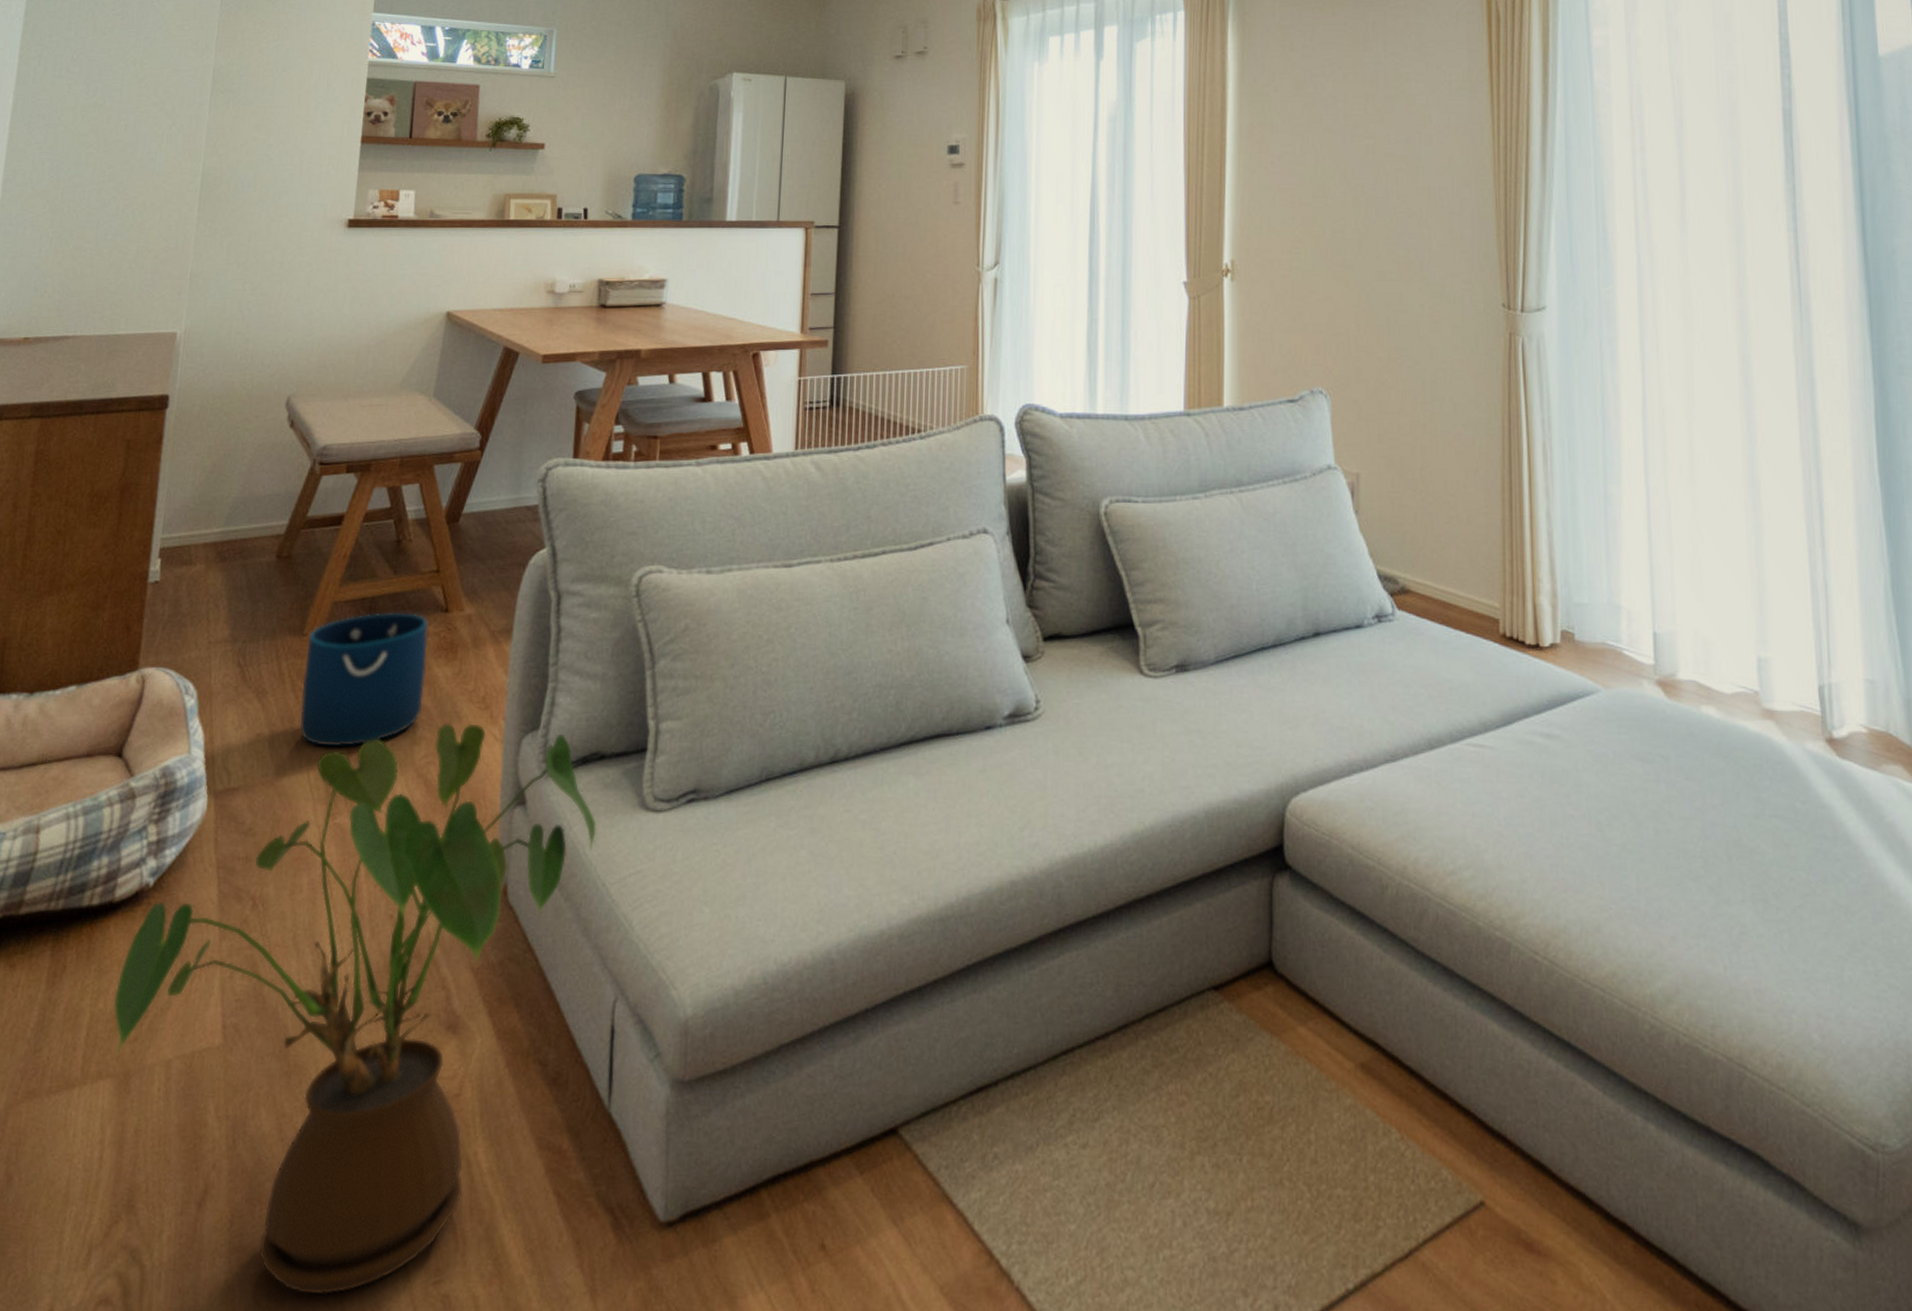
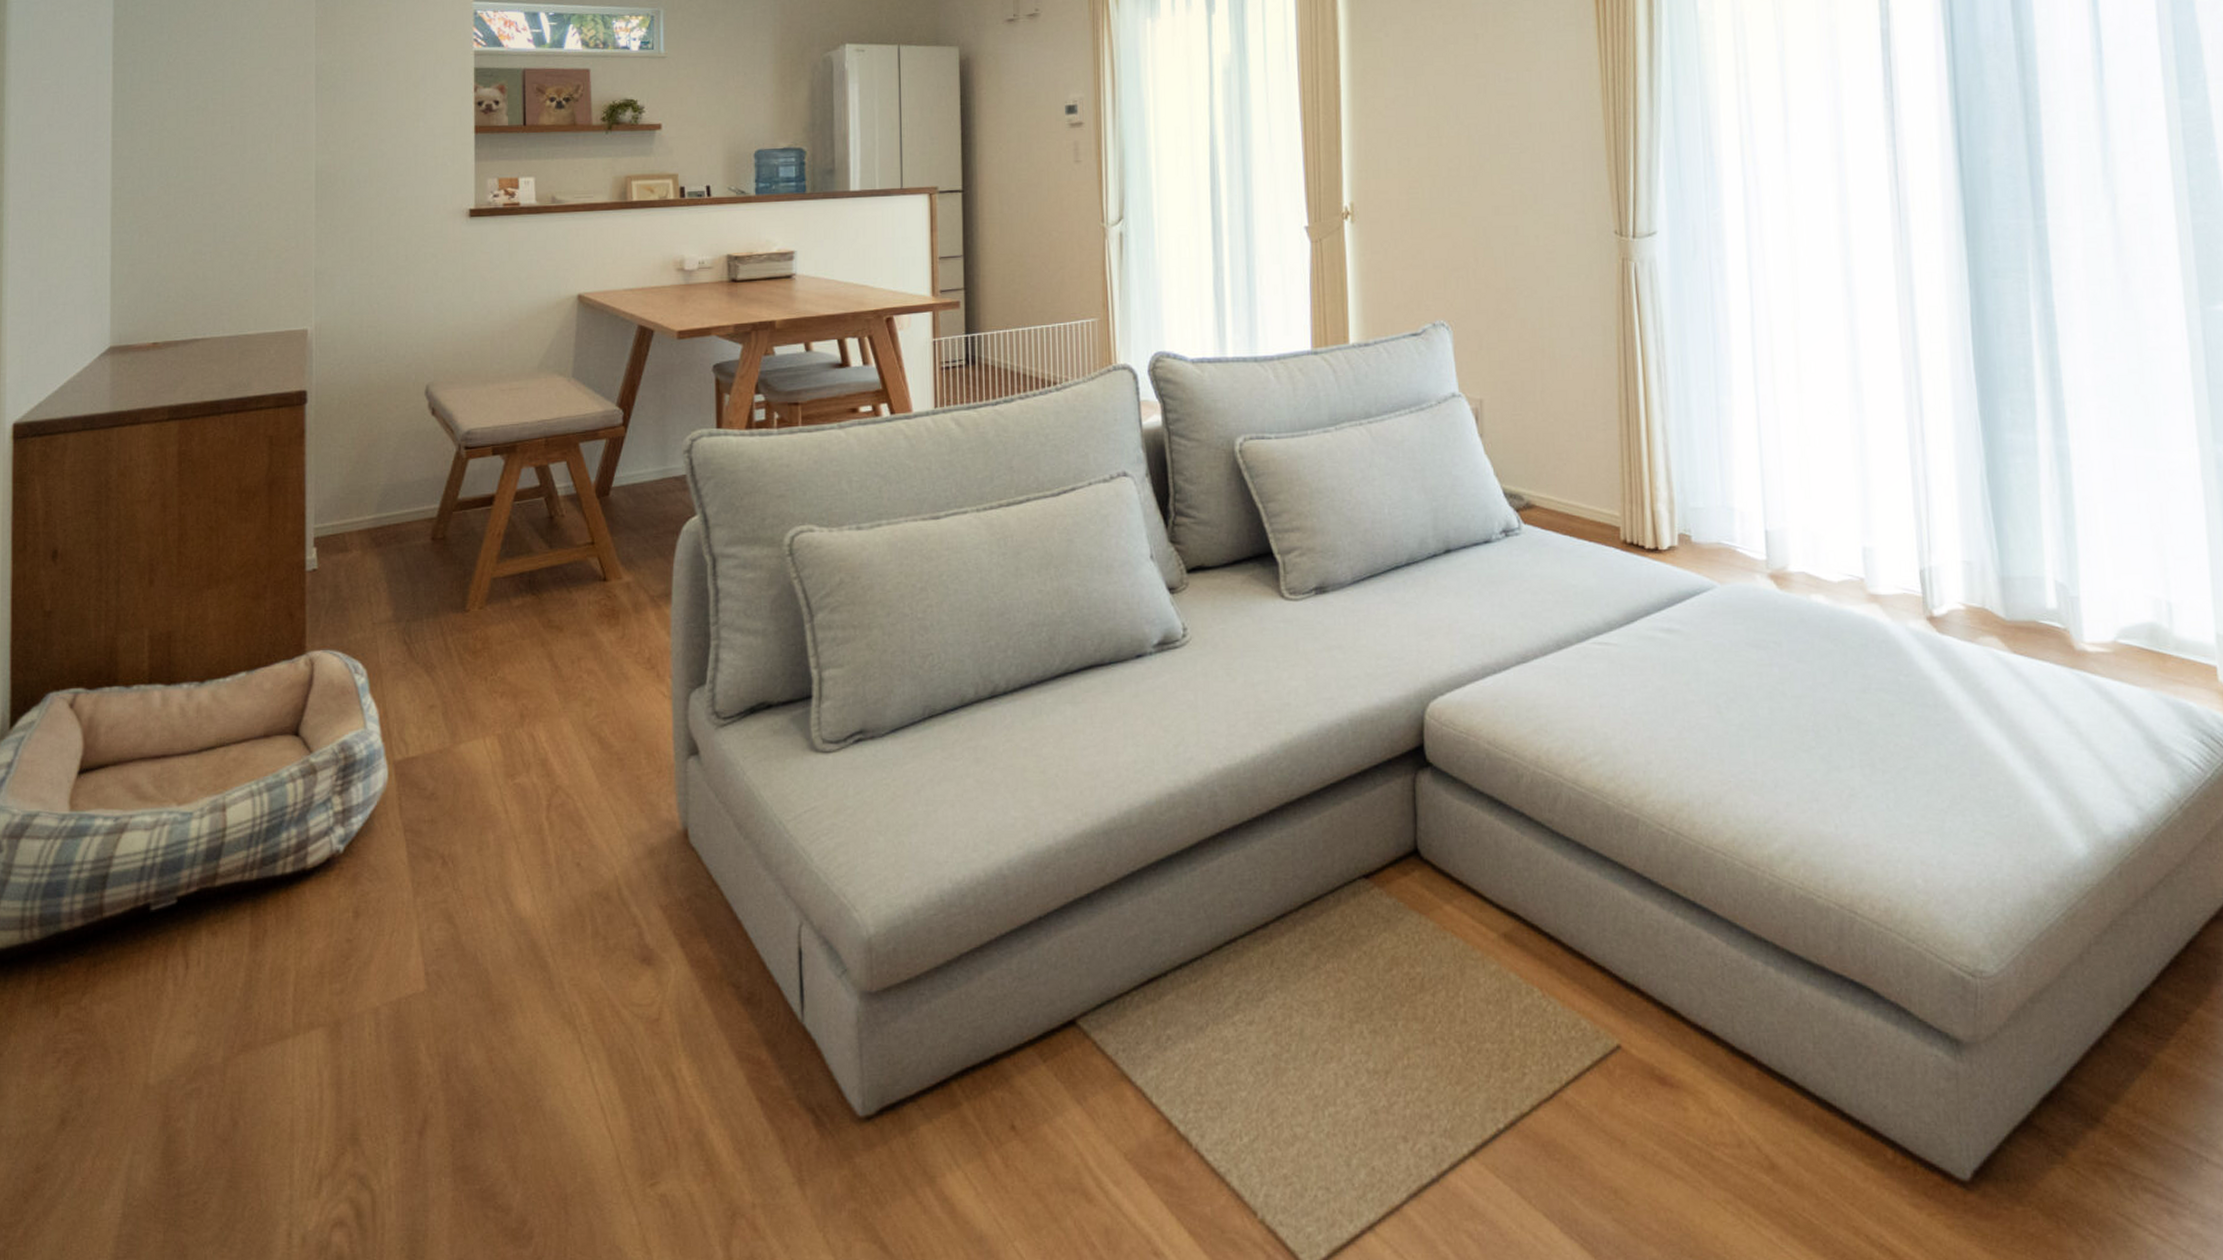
house plant: present [113,722,597,1296] -> none [317,683,770,1204]
bucket: present [300,612,429,747] -> none [470,584,590,713]

